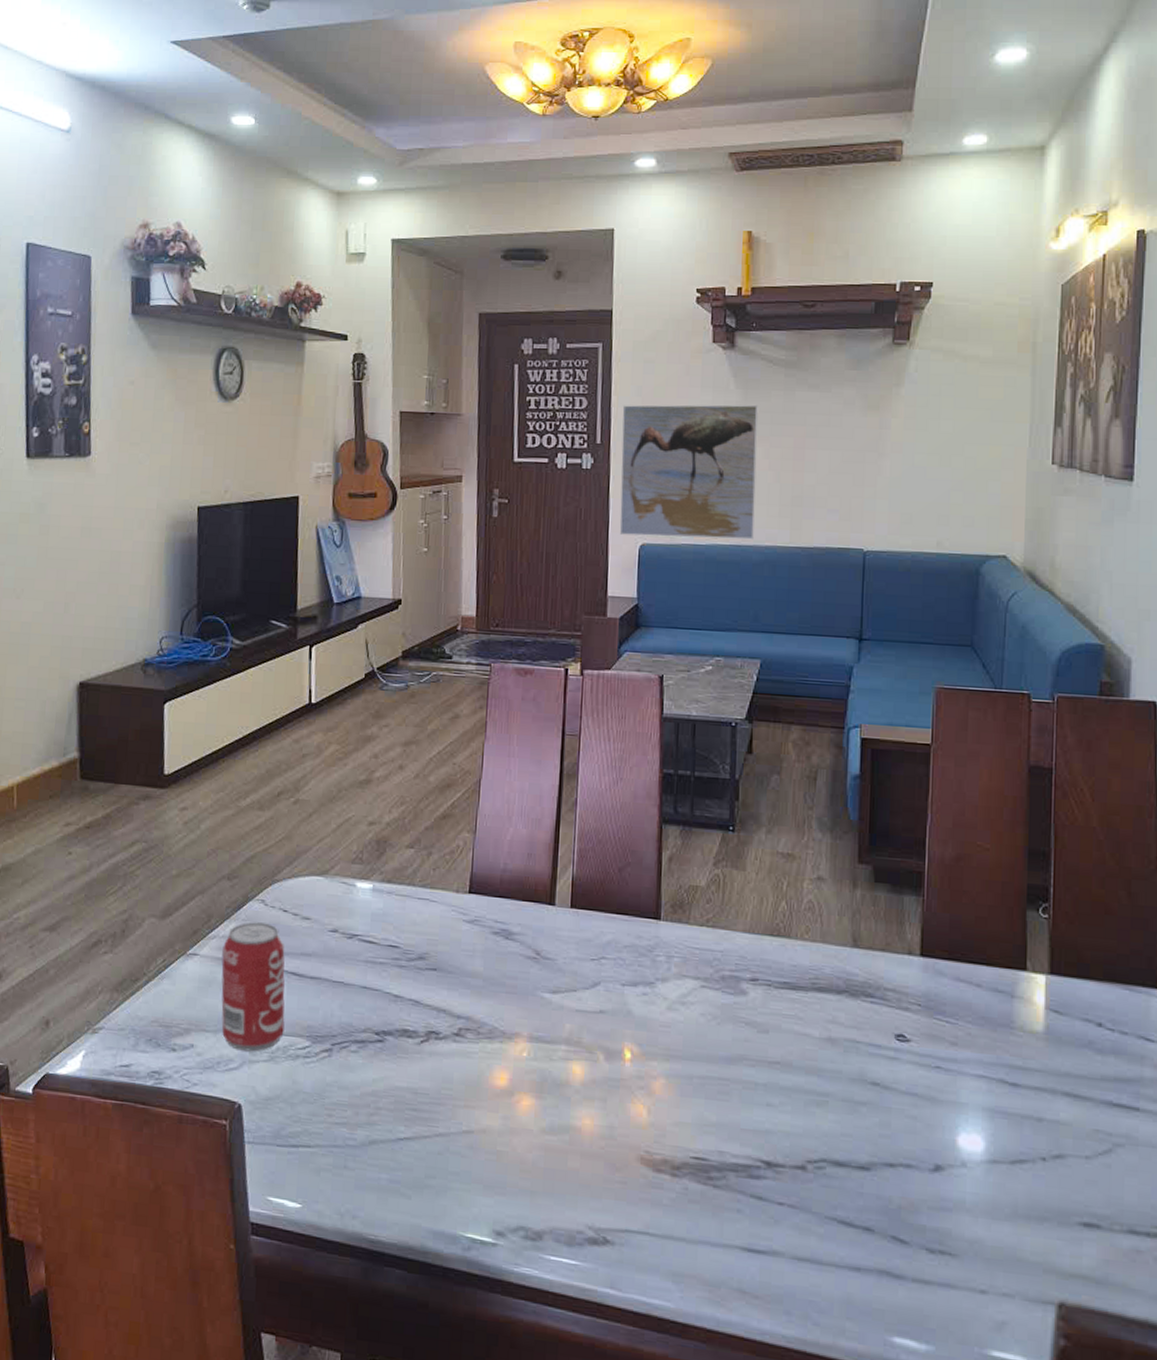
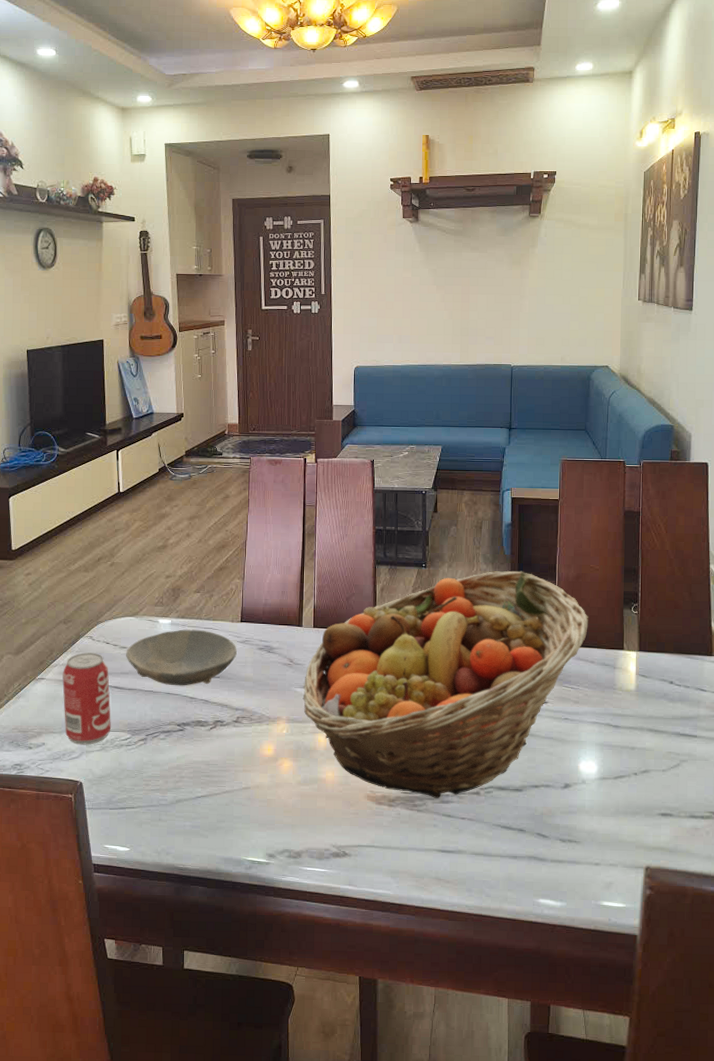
bowl: none [309,898,462,979] -> present [126,629,237,686]
fruit basket: none [552,842,975,1171] -> present [302,570,589,798]
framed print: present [619,404,759,540] -> none [339,263,437,361]

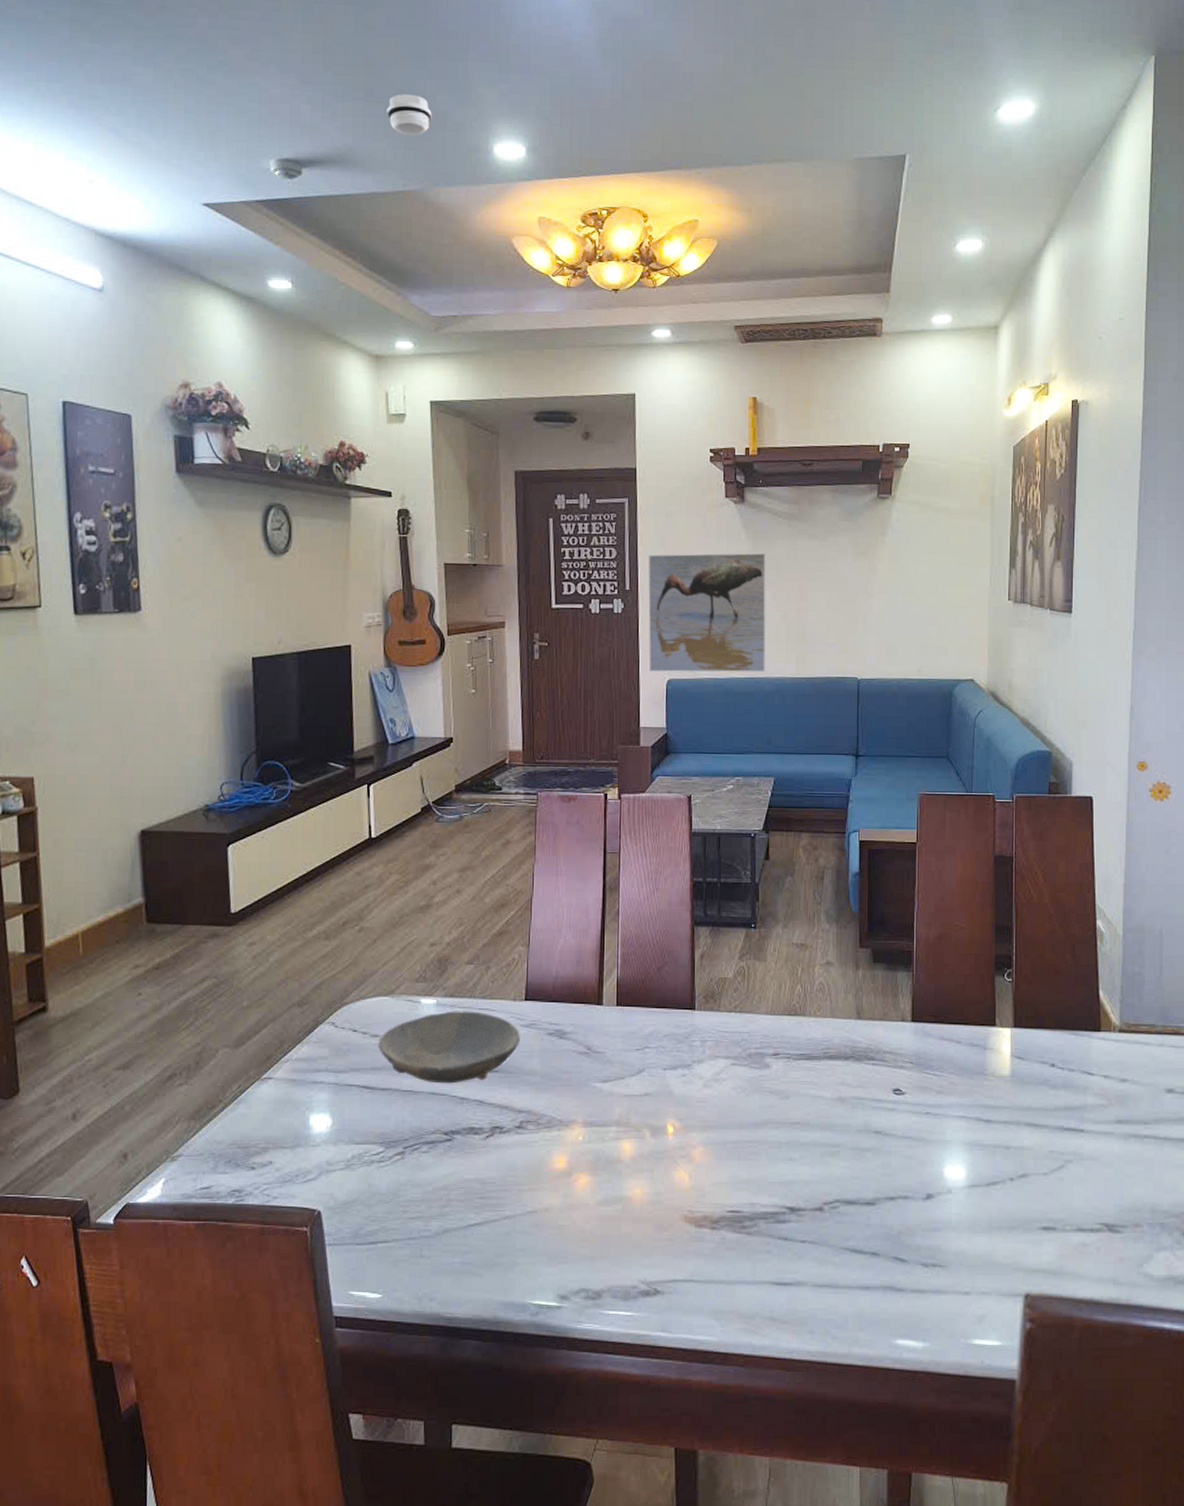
beverage can: present [62,652,111,745] -> none [295,1043,359,1162]
fruit basket: present [302,570,589,798] -> none [603,931,954,1217]
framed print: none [339,263,437,361] -> present [648,552,767,673]

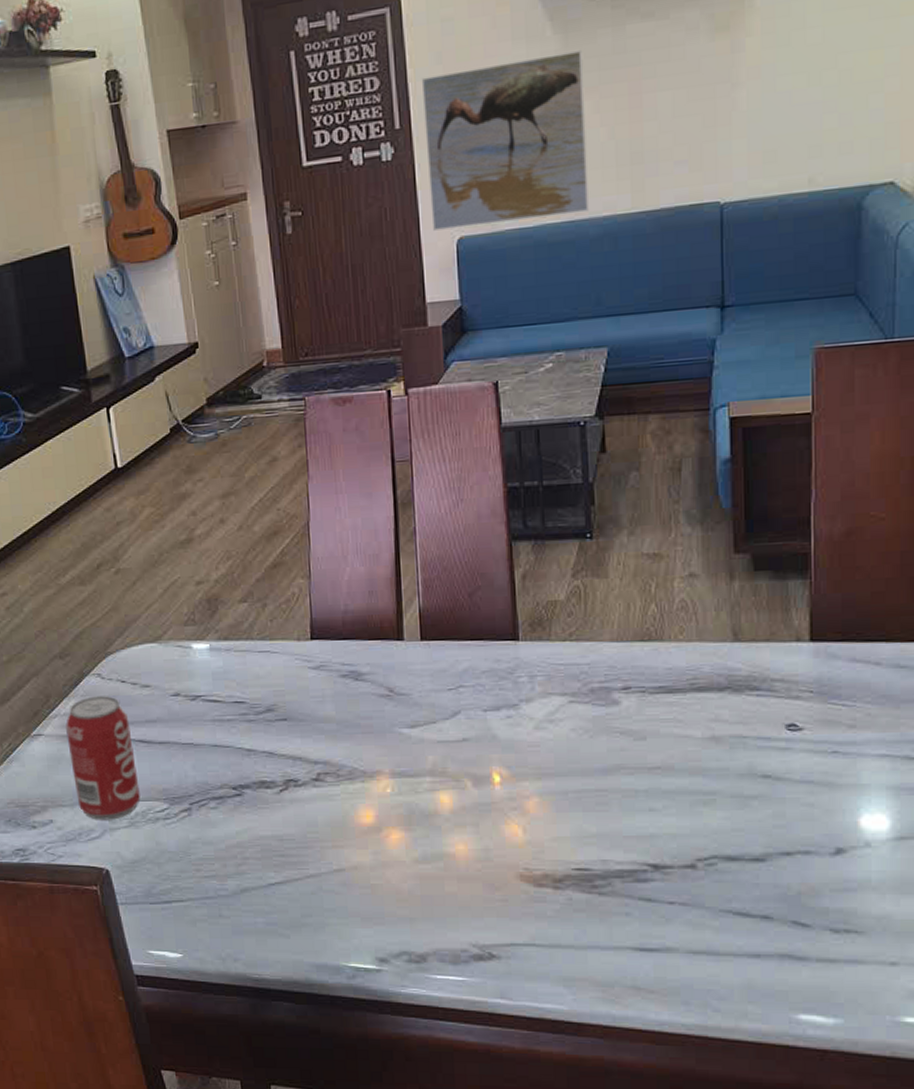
beverage can: none [295,1043,359,1162] -> present [66,696,141,820]
bowl: present [378,1011,520,1084] -> none [150,654,309,735]

